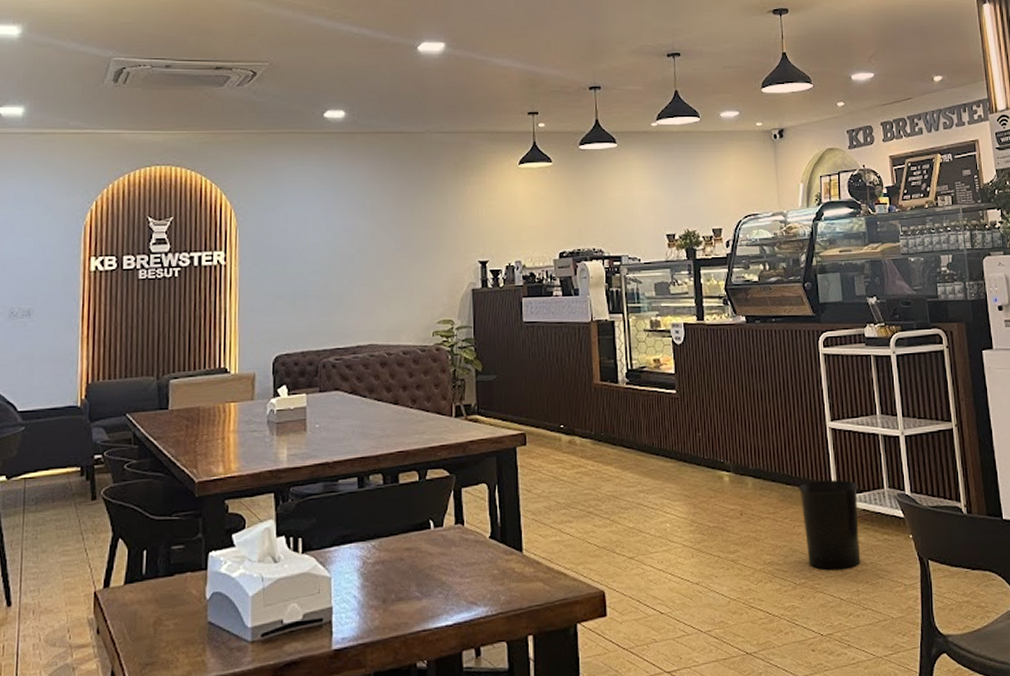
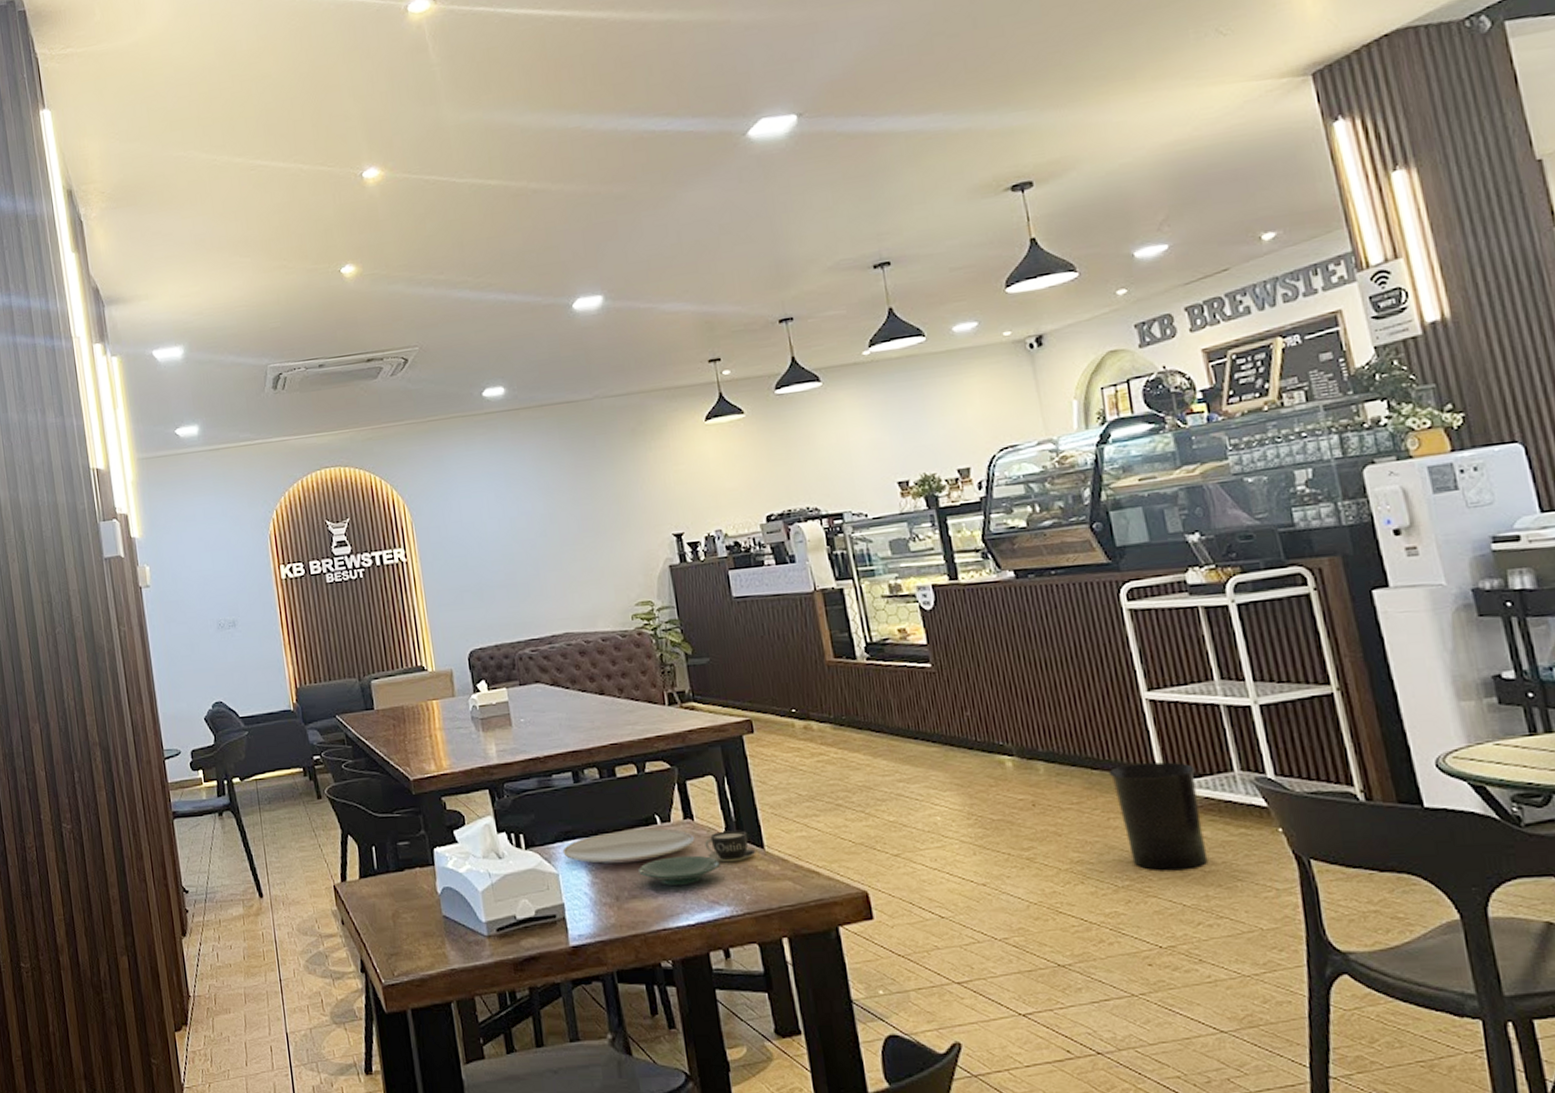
plate: none [338,533,463,568] -> present [562,828,695,864]
saucer: none [406,558,483,589] -> present [637,855,721,886]
teacup: none [471,535,515,565] -> present [704,830,756,863]

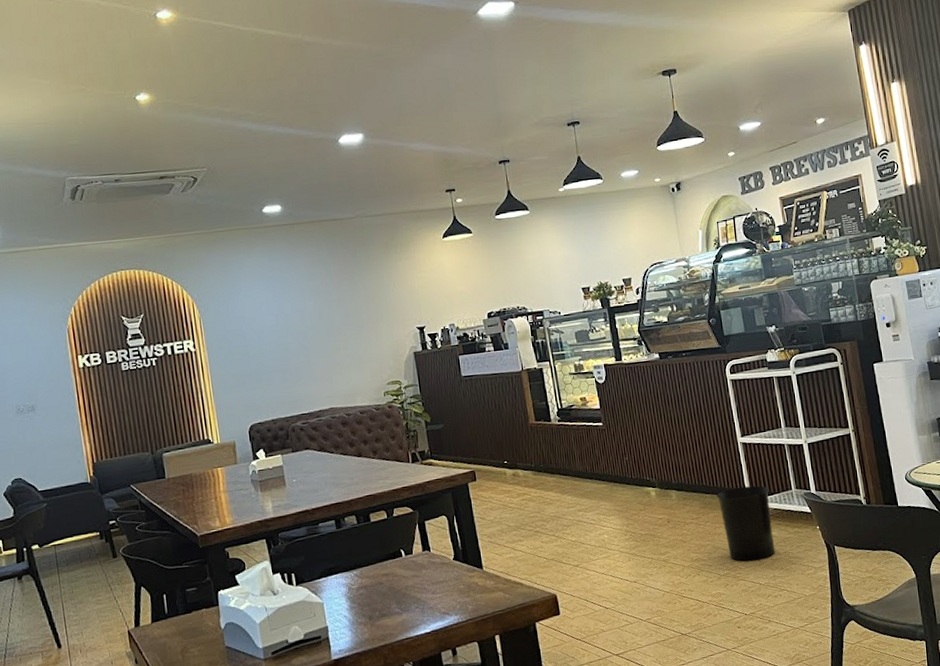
plate: present [562,828,695,864] -> none [326,559,431,592]
saucer: present [637,855,721,886] -> none [386,578,451,604]
teacup: present [704,830,756,863] -> none [438,556,477,582]

